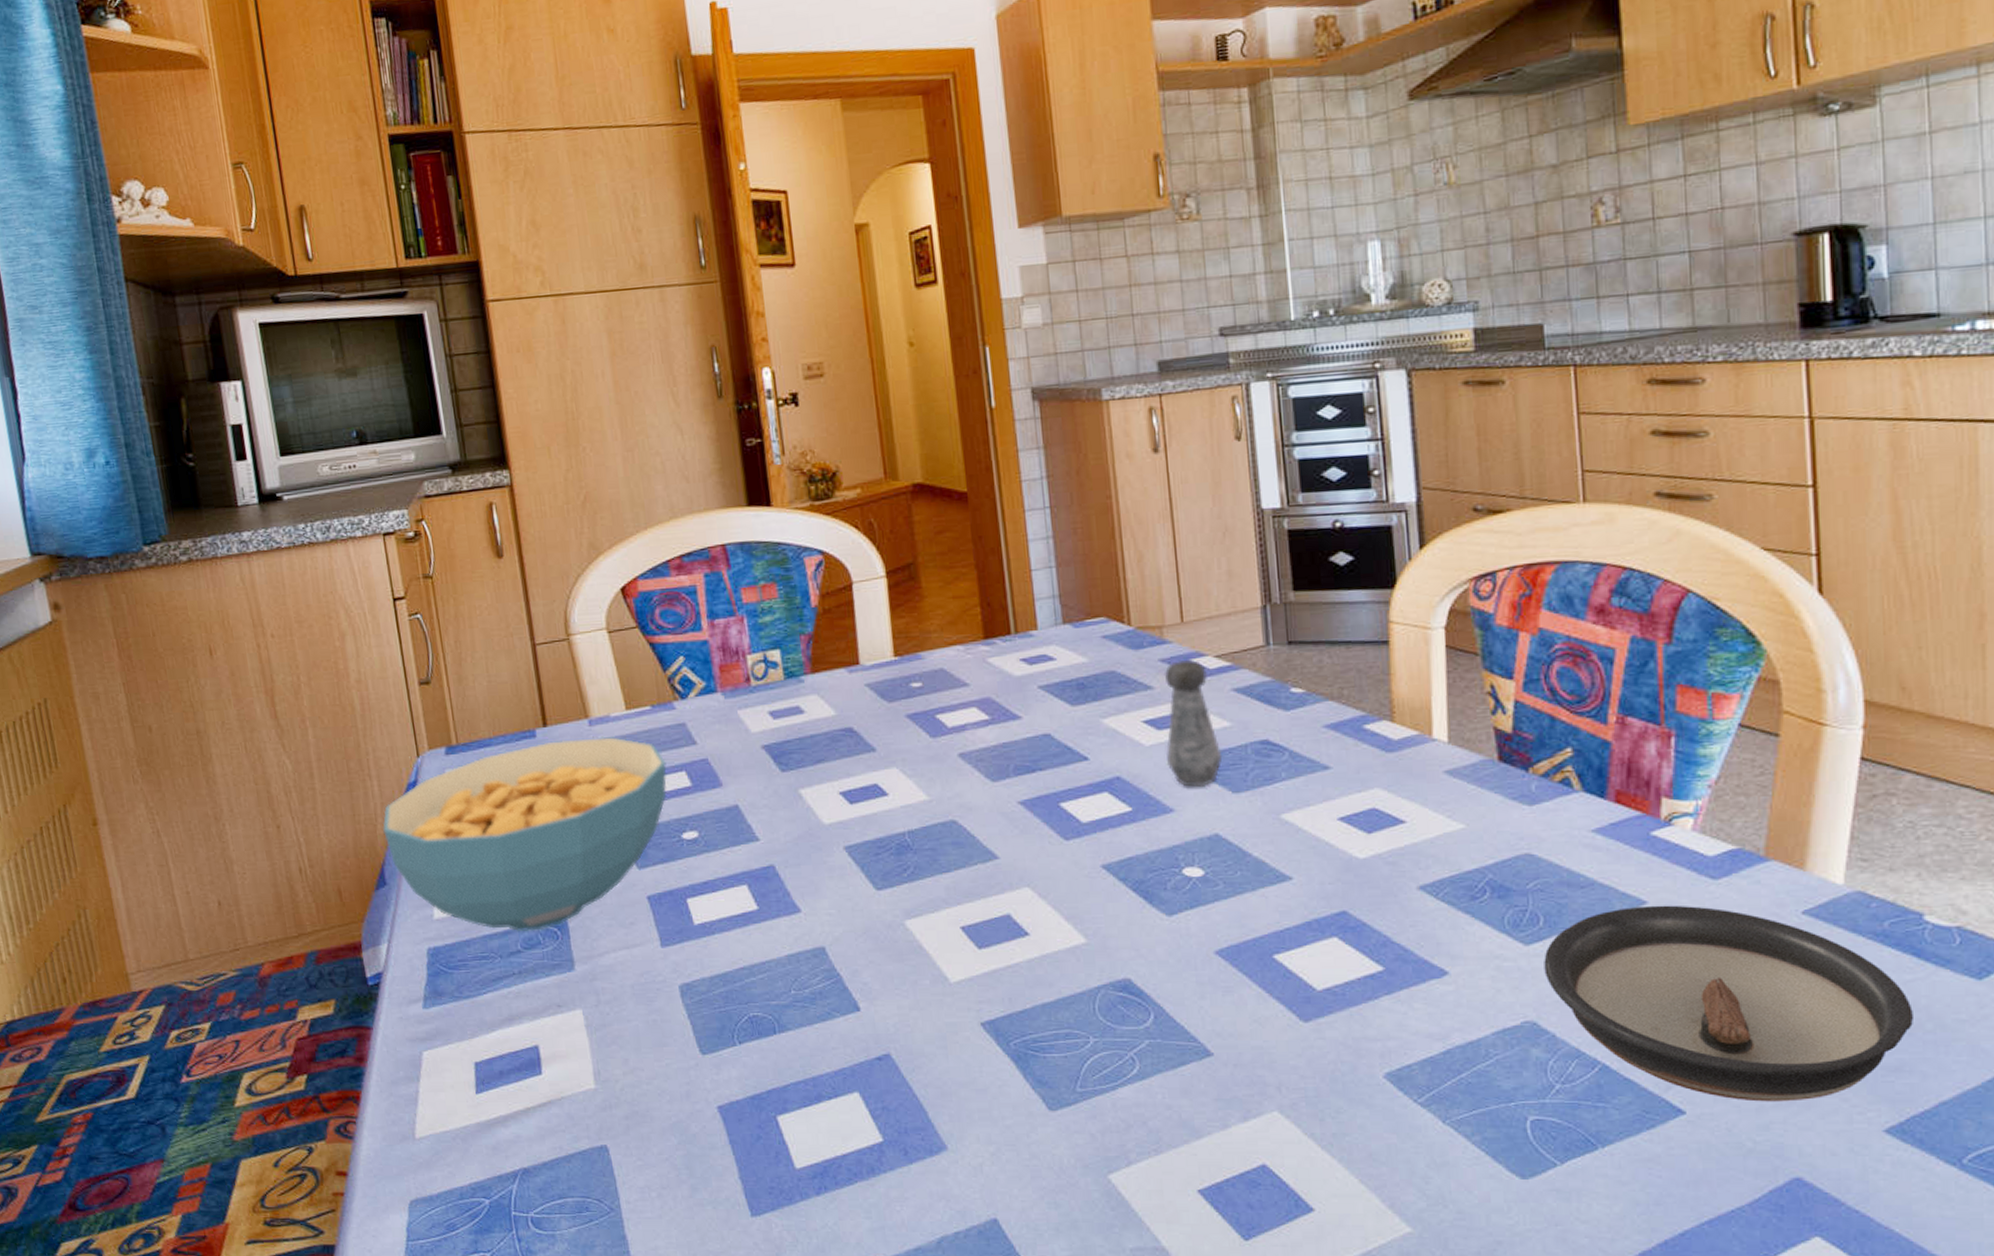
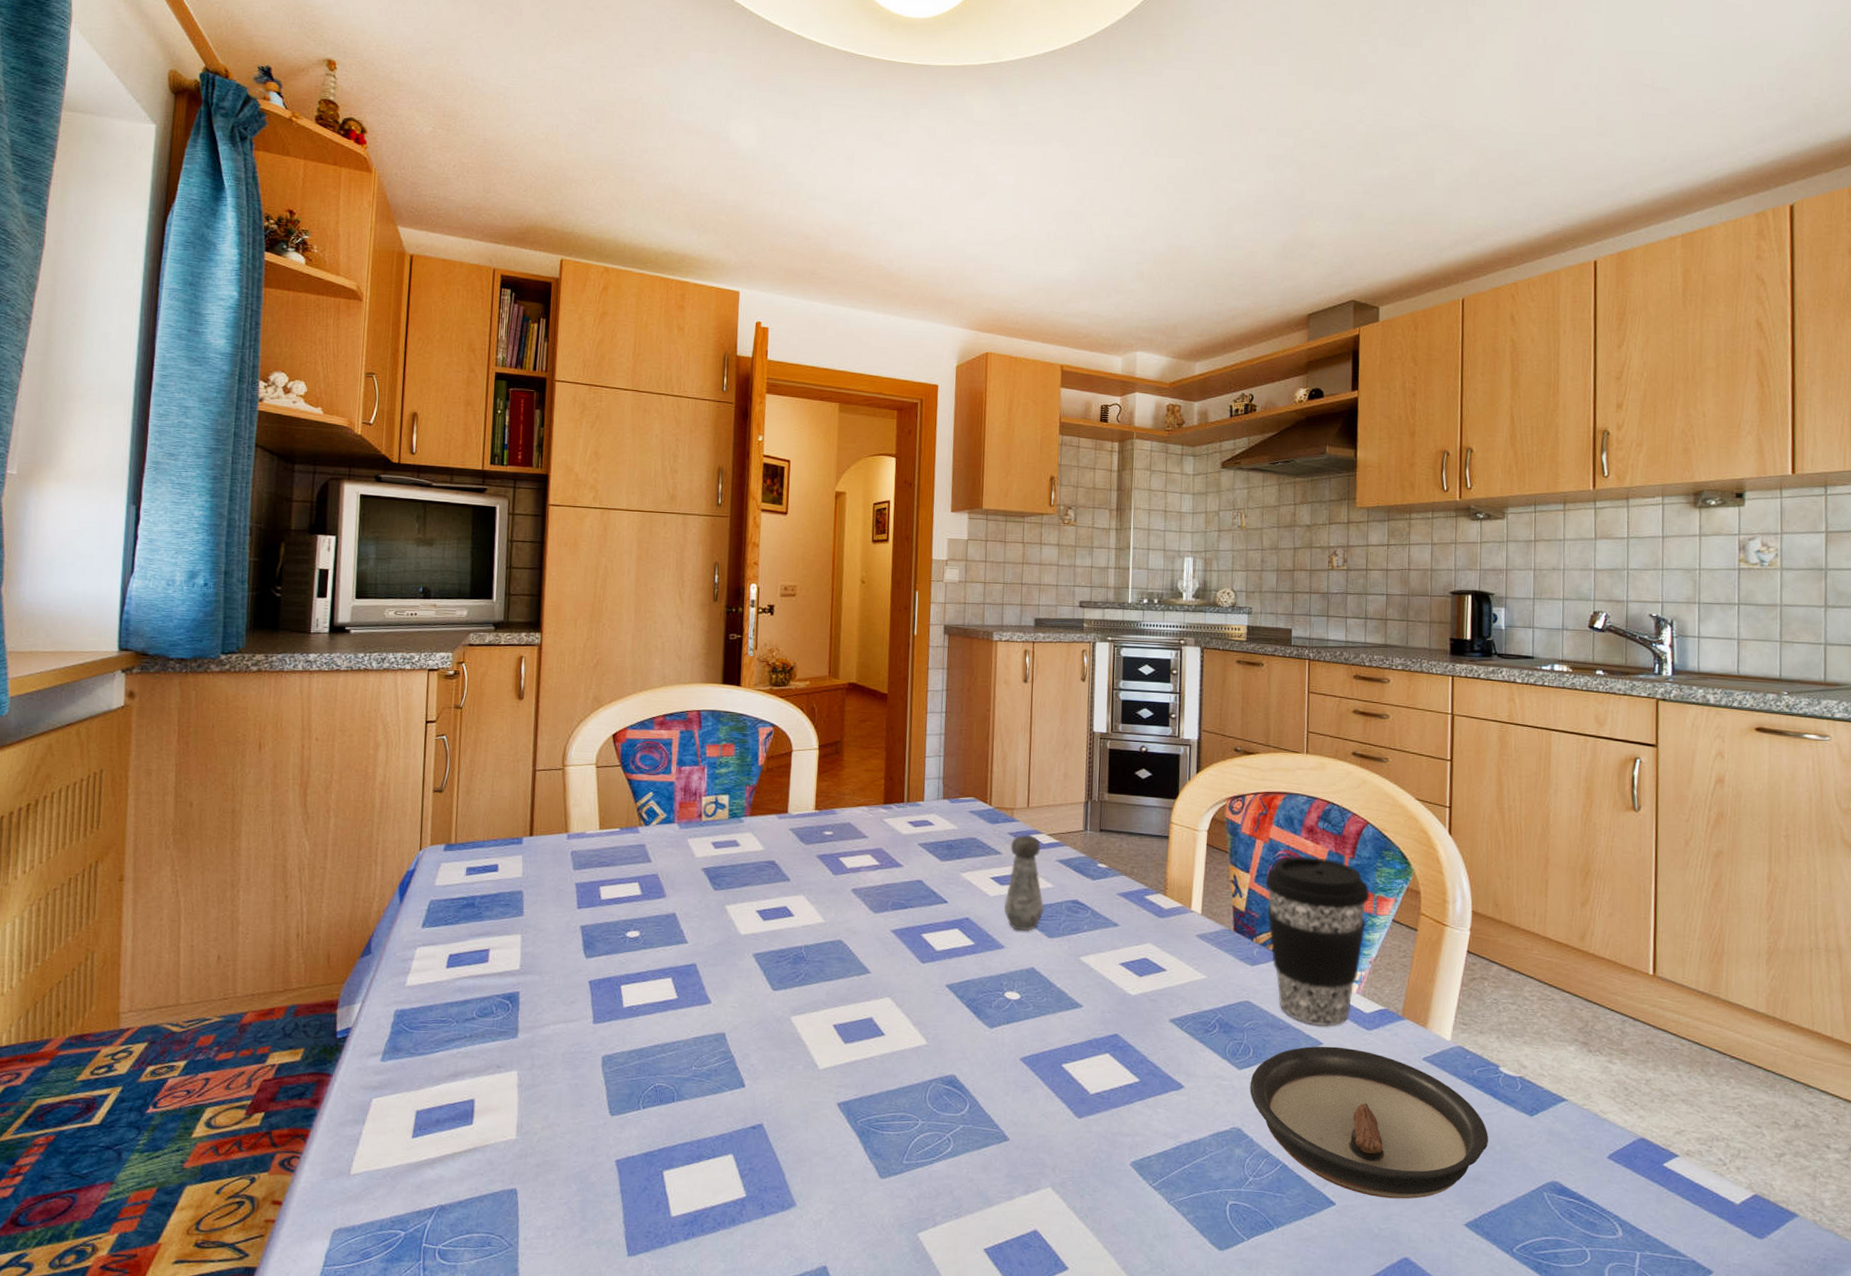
cereal bowl: present [383,737,667,931] -> none [377,848,624,1002]
coffee cup: none [1538,647,1701,879] -> present [1265,856,1370,1027]

